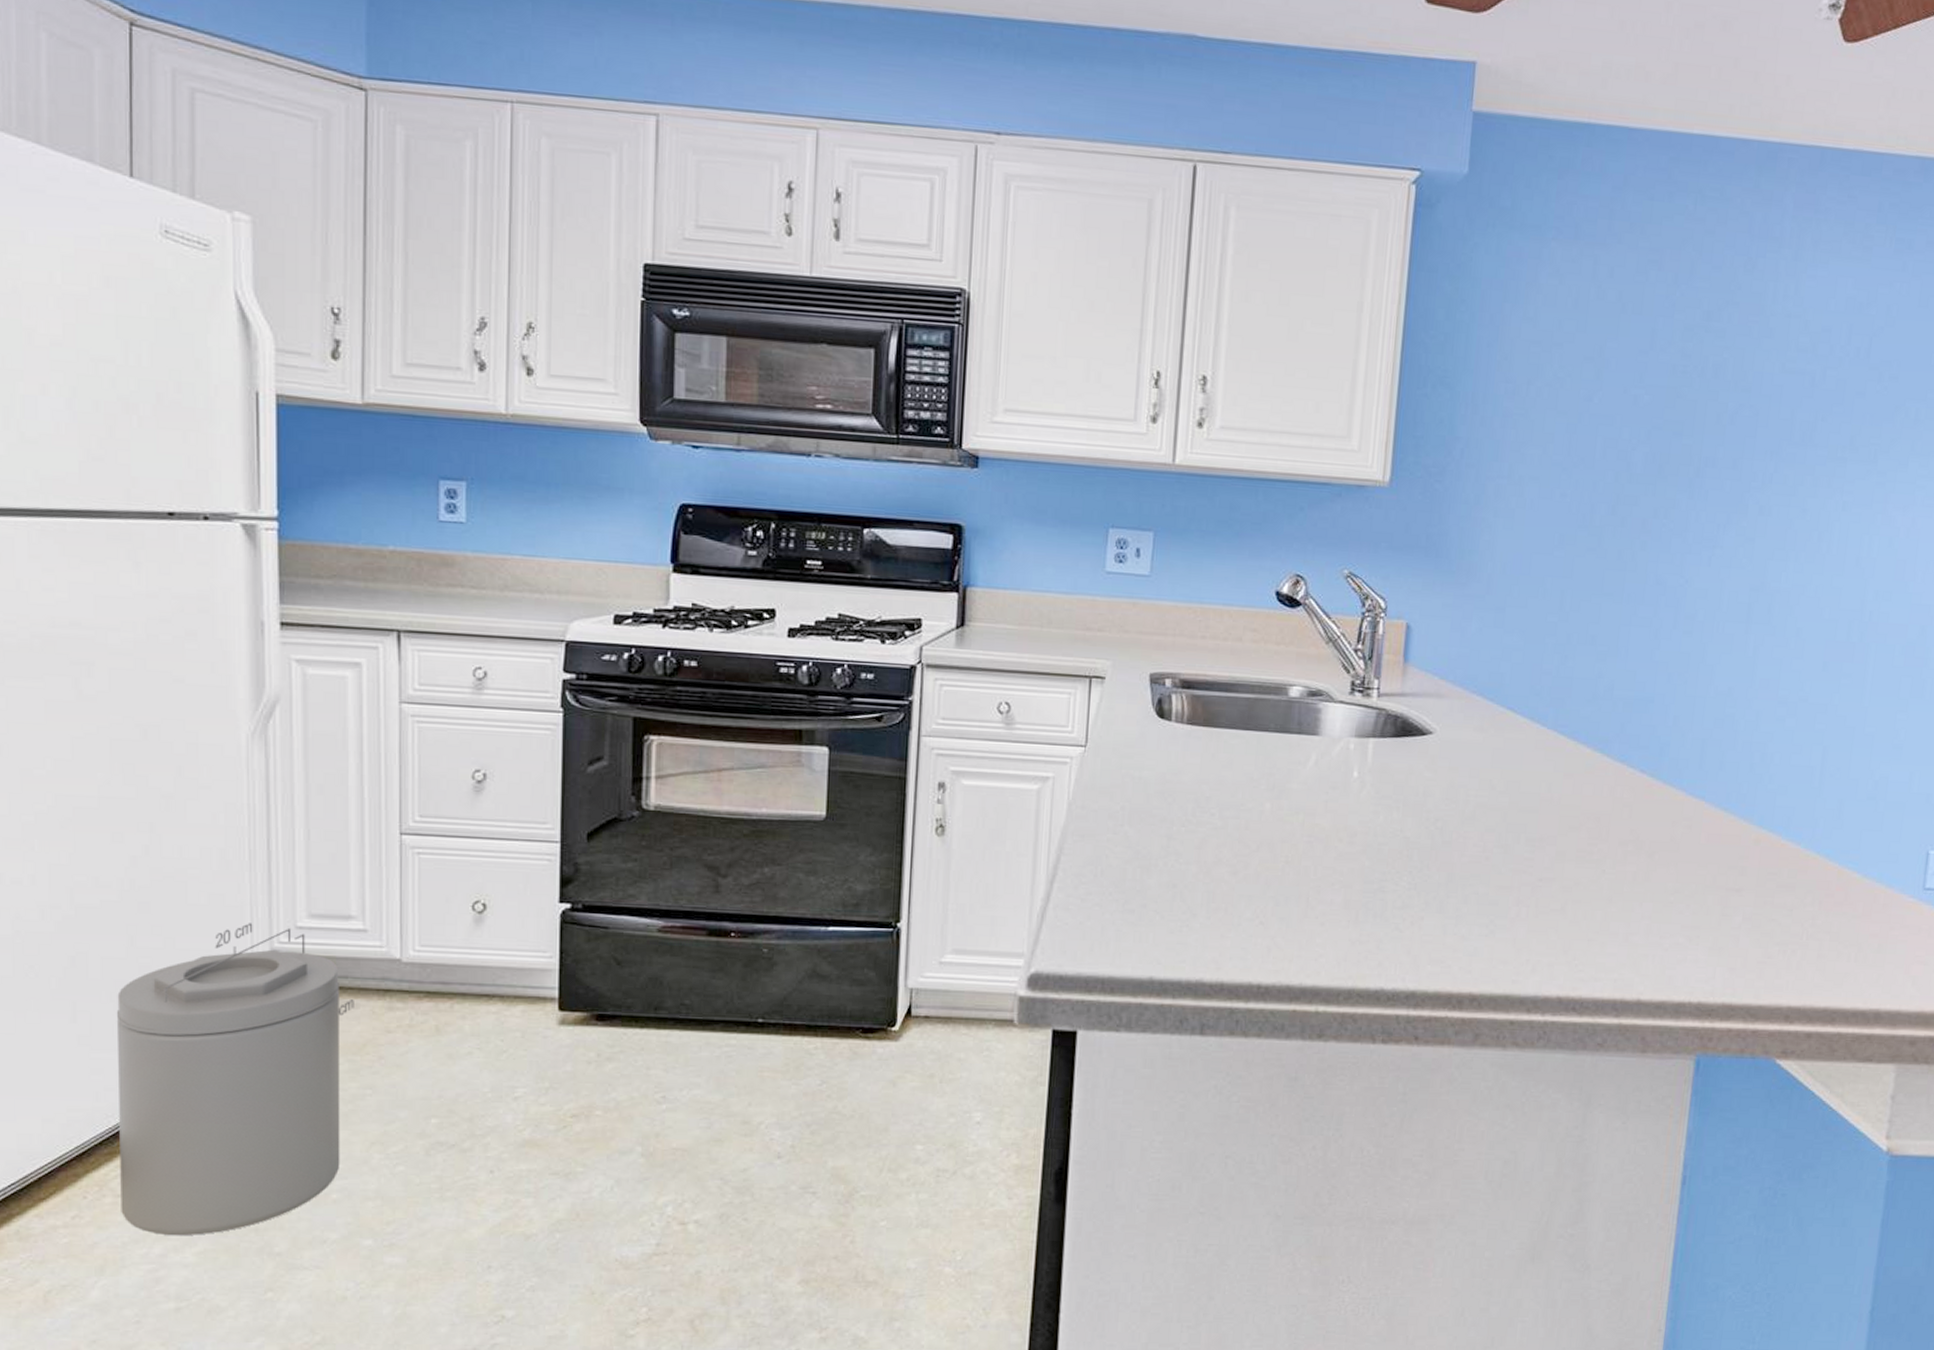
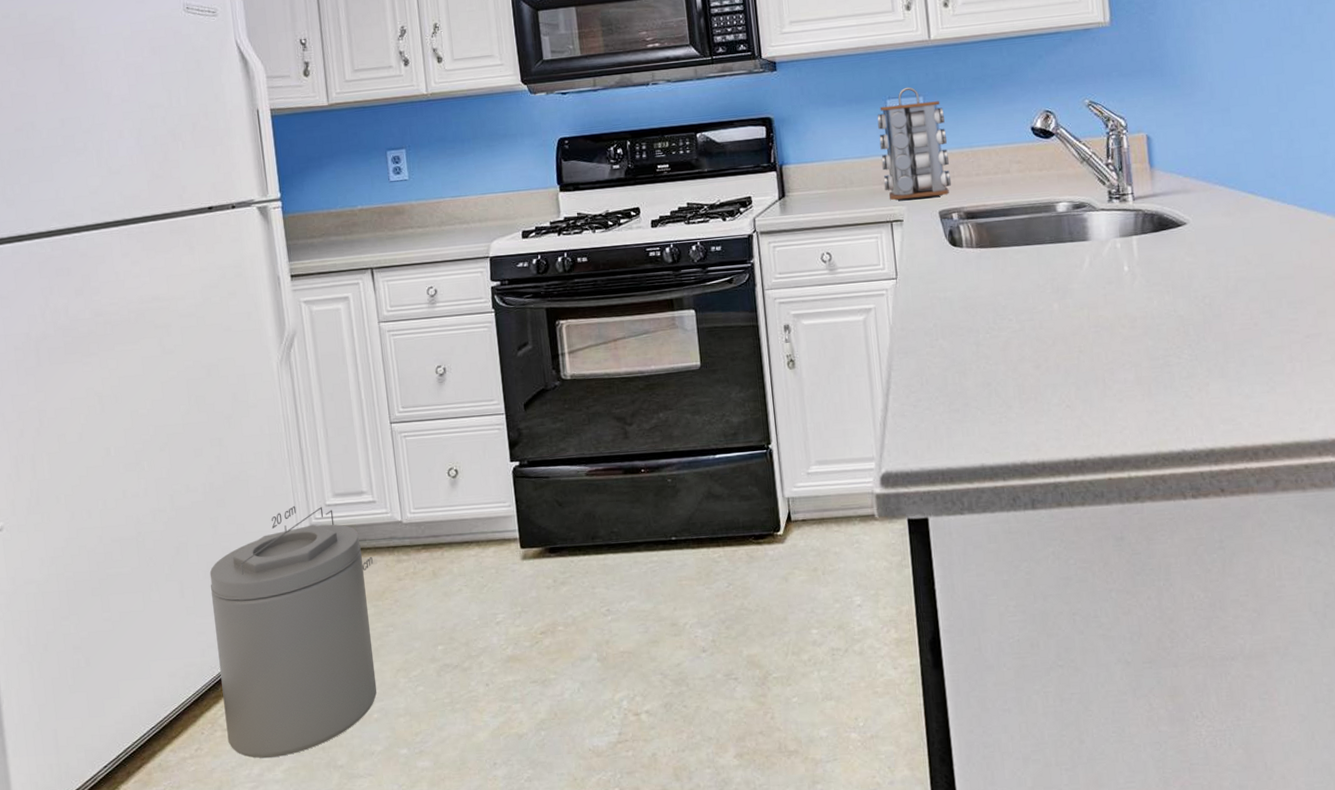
spice rack: none [1088,516,1176,657] -> present [877,86,952,201]

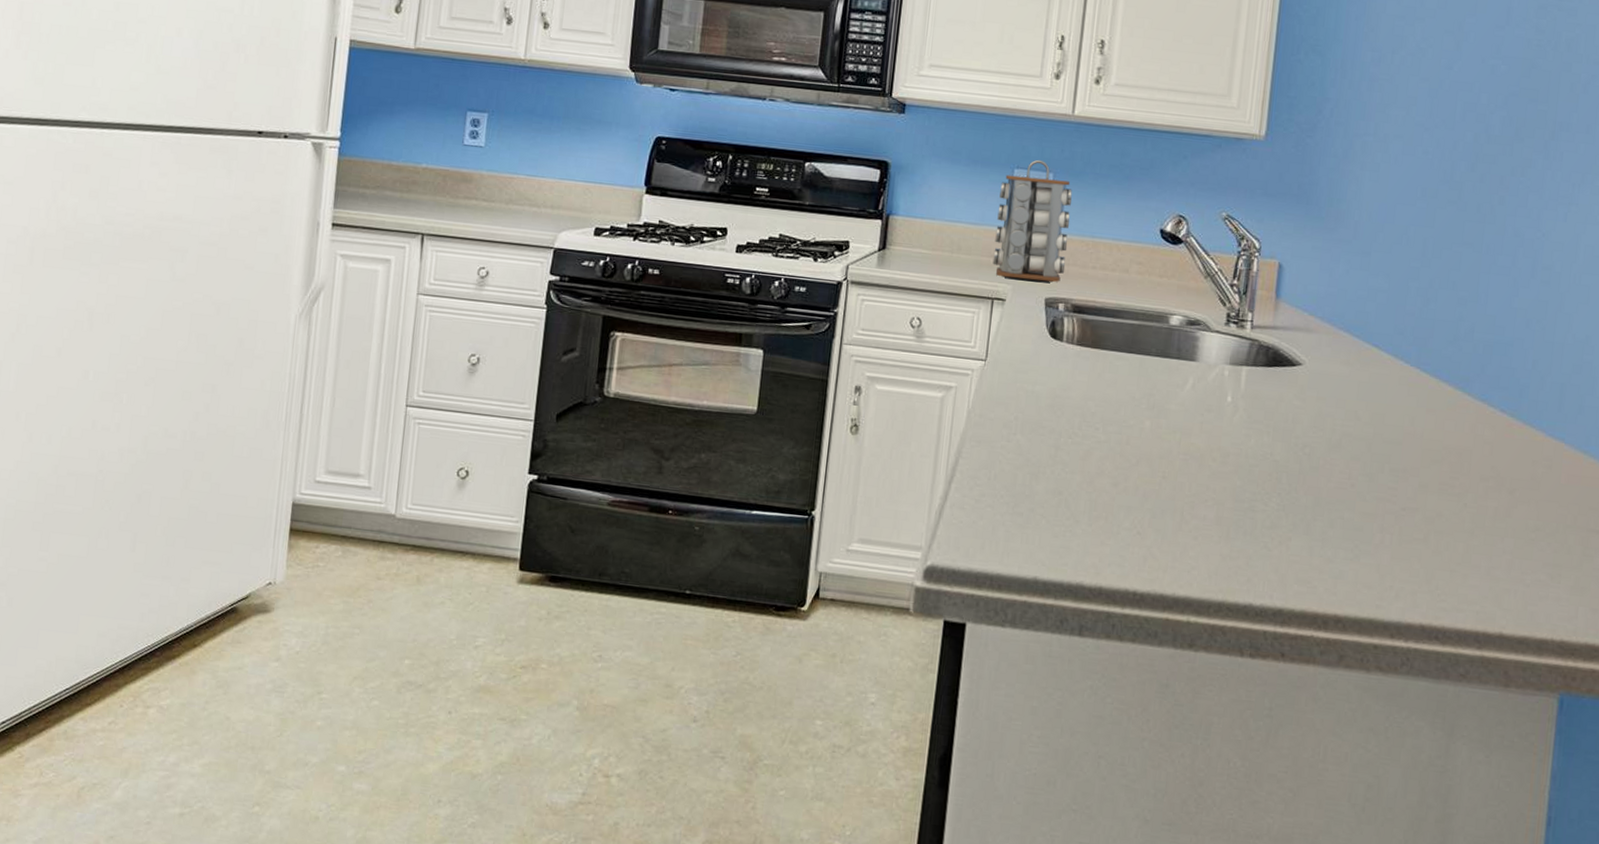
trash can: present [209,506,377,758] -> none [148,475,354,749]

